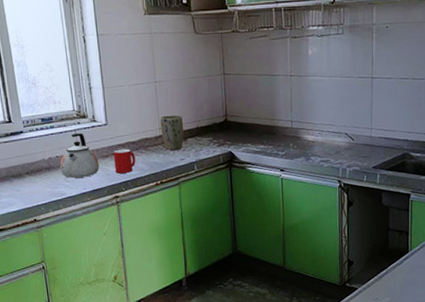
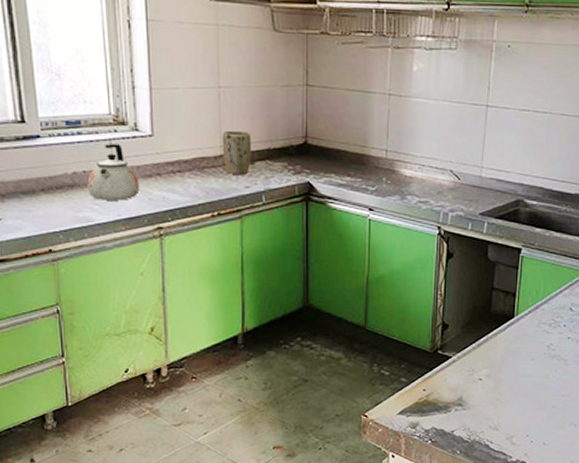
cup: present [113,148,136,173] -> none [158,168,187,199]

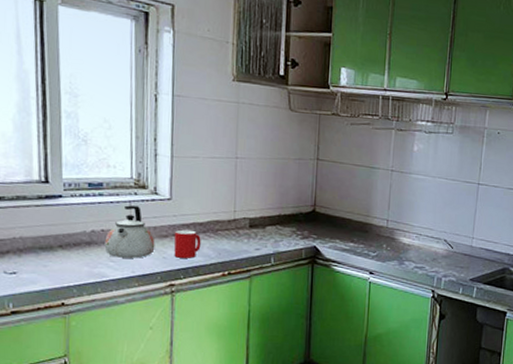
cup: none [158,168,187,199] -> present [174,229,201,258]
plant pot: present [222,130,252,175] -> none [236,197,264,238]

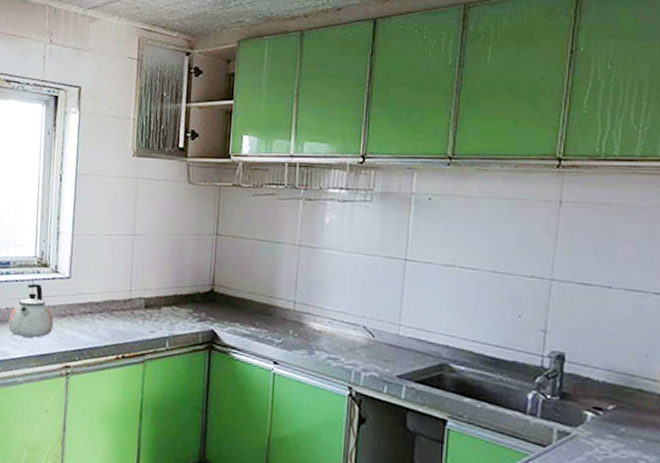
cup: present [174,229,201,258] -> none [71,309,97,339]

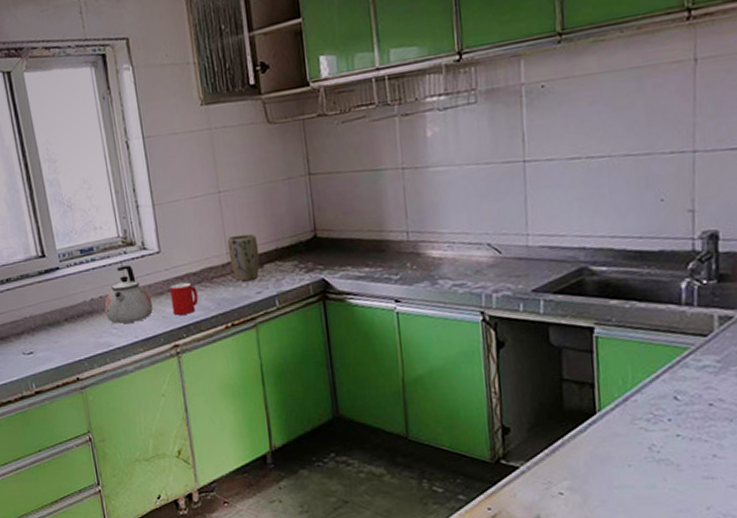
cup: none [71,309,97,339] -> present [169,282,199,315]
plant pot: none [131,275,160,319] -> present [227,233,260,282]

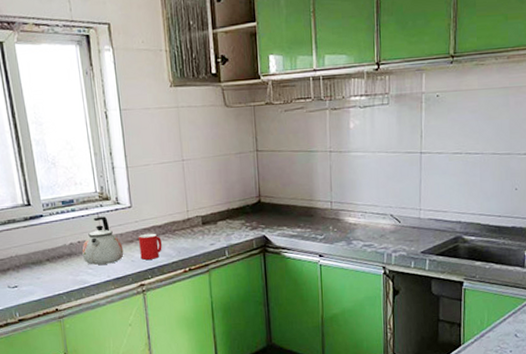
plant pot: present [227,233,260,282] -> none [188,196,214,235]

